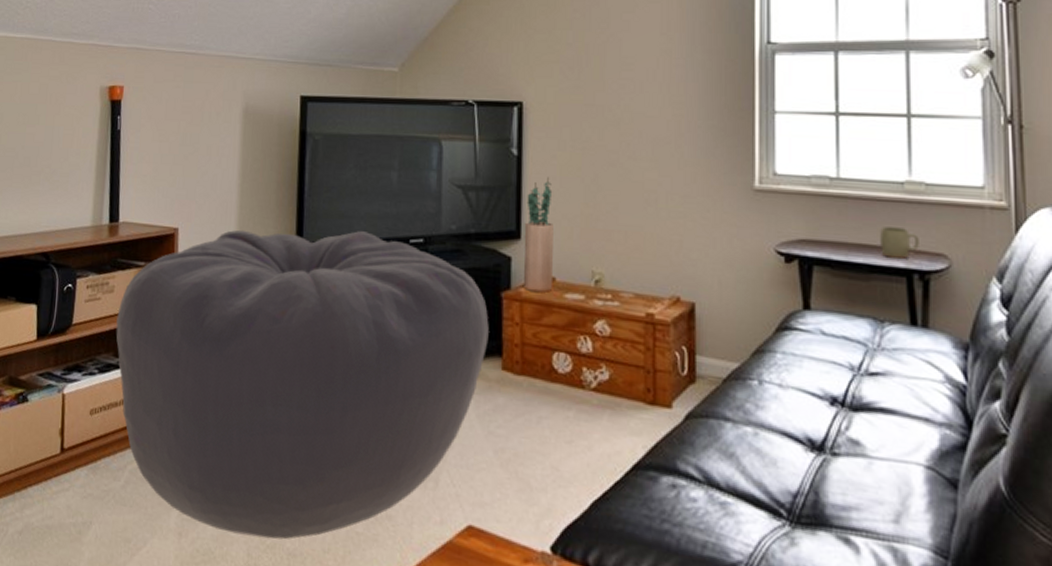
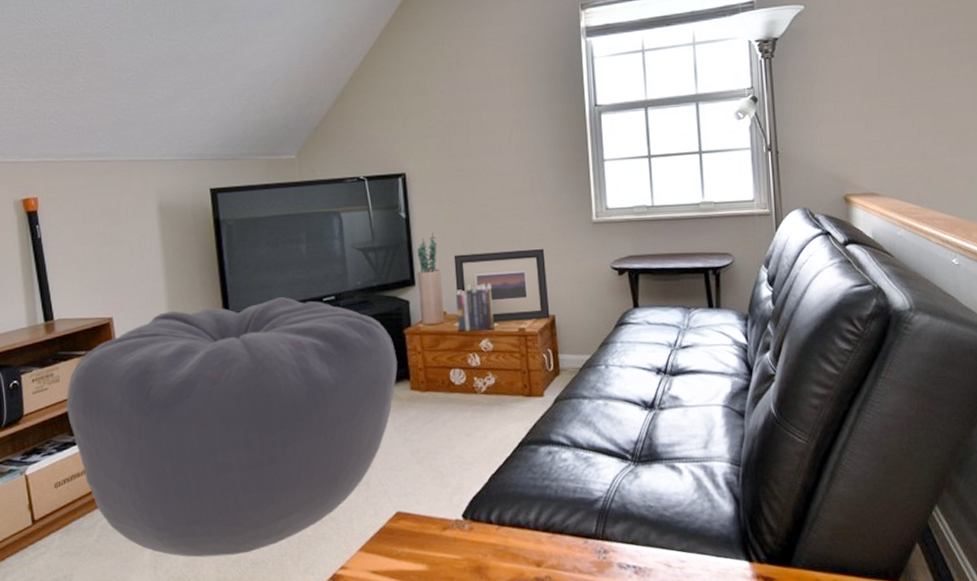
books: none [567,248,616,310] -> present [456,284,495,332]
picture frame: none [570,208,689,306] -> present [453,249,550,322]
mug: present [880,227,919,259] -> none [684,237,712,261]

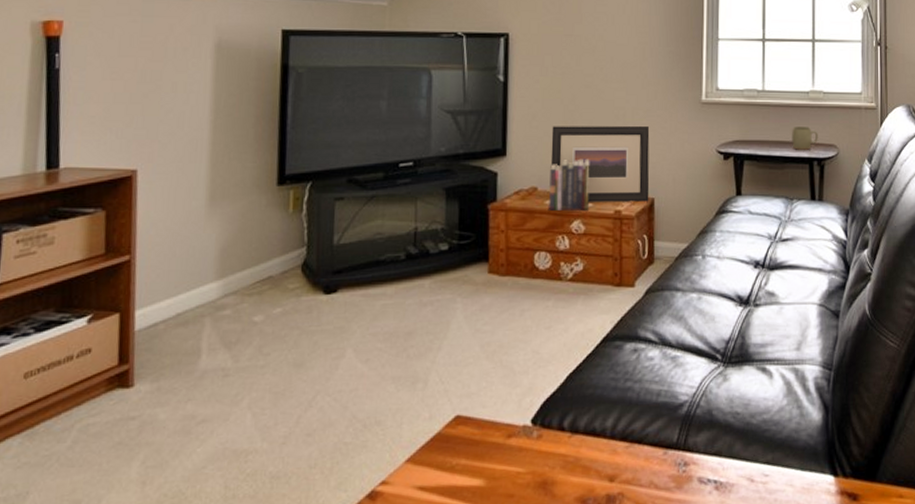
bean bag chair: present [66,297,398,558] -> none [57,159,477,470]
vase: present [417,233,445,325] -> none [508,100,536,201]
mug: none [684,237,712,261] -> present [792,127,818,150]

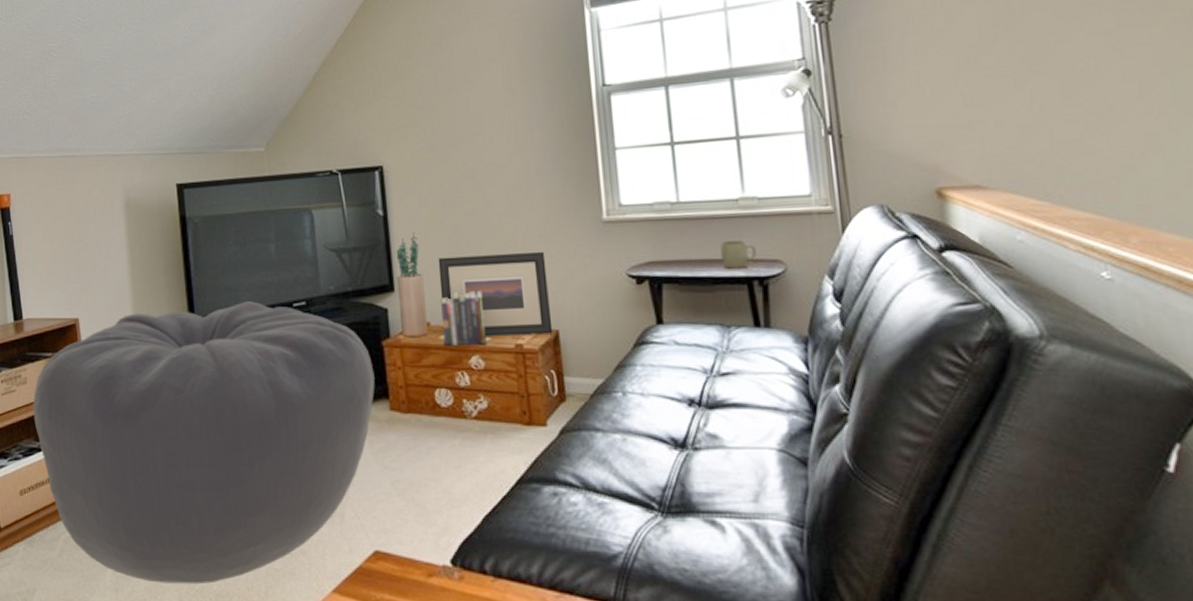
bean bag chair: none [57,159,477,470] -> present [33,301,375,585]
vase: none [508,100,536,201] -> present [396,232,429,337]

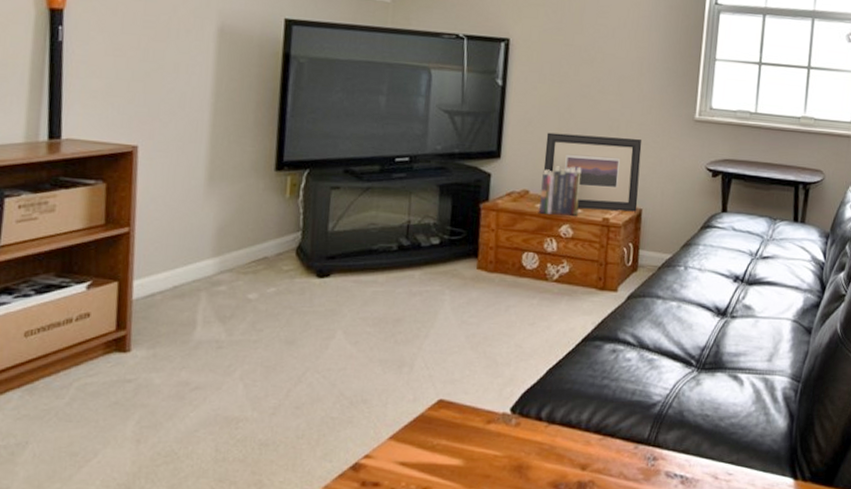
bean bag chair: present [33,301,375,585] -> none [58,148,468,434]
vase: present [396,232,429,337] -> none [501,105,532,203]
mug: present [720,240,756,269] -> none [779,150,806,174]

